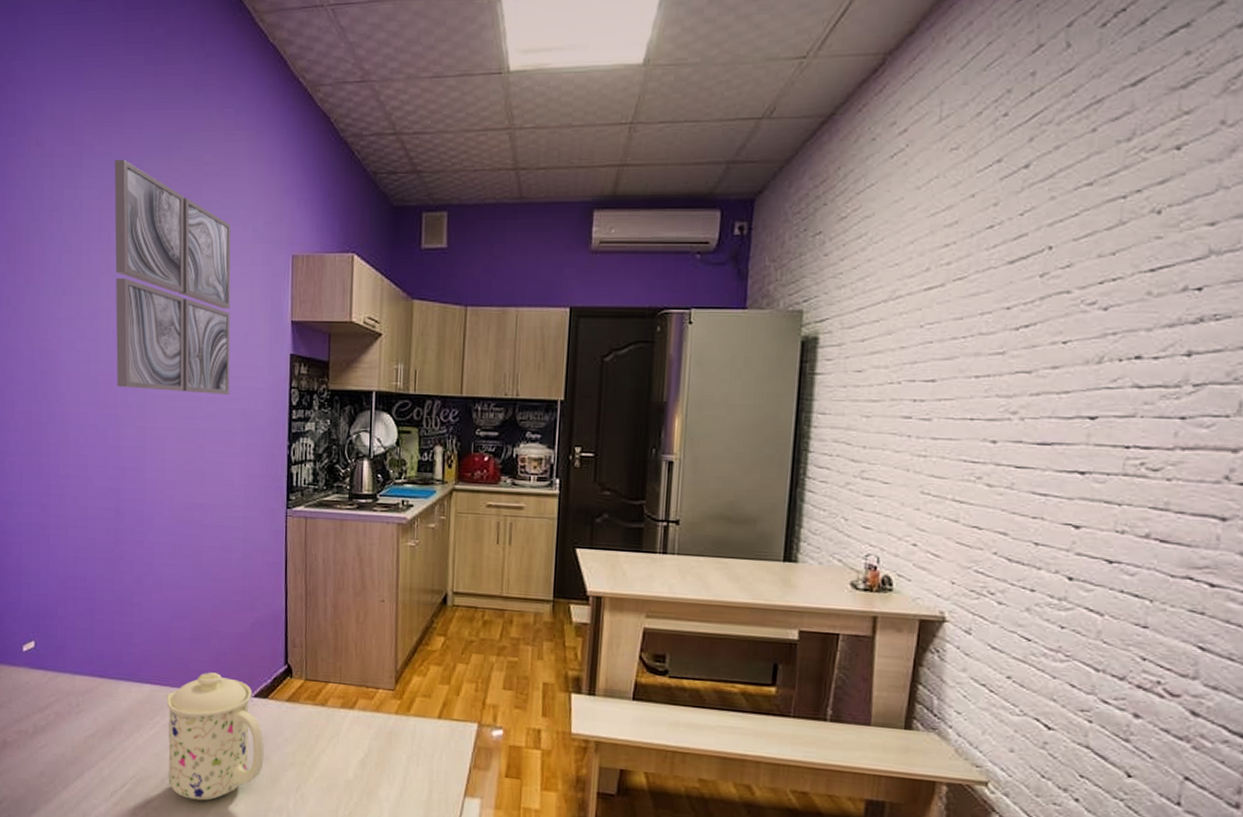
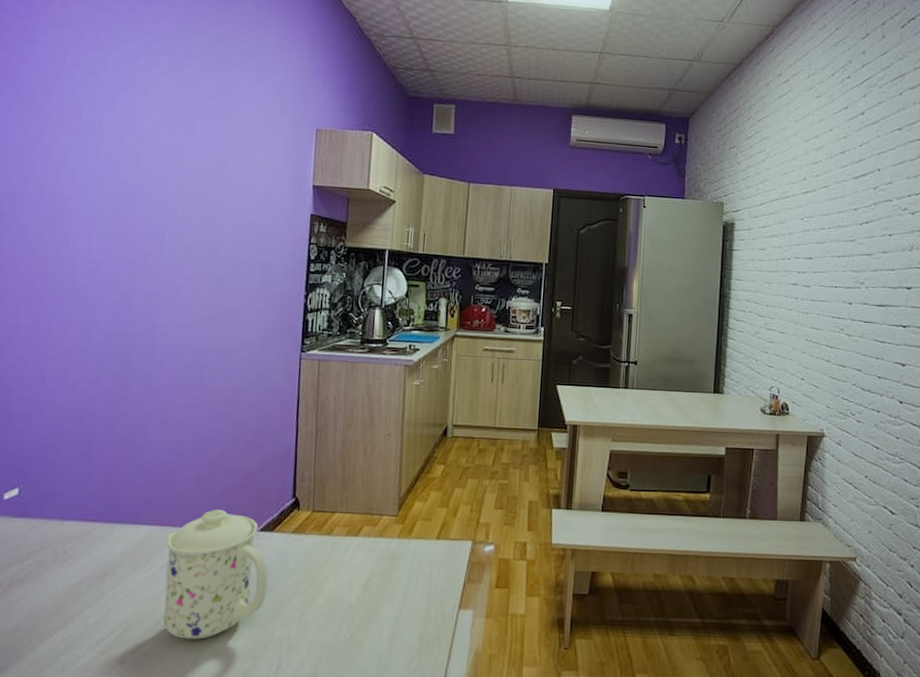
wall art: present [114,159,231,395] -> none [133,29,260,248]

